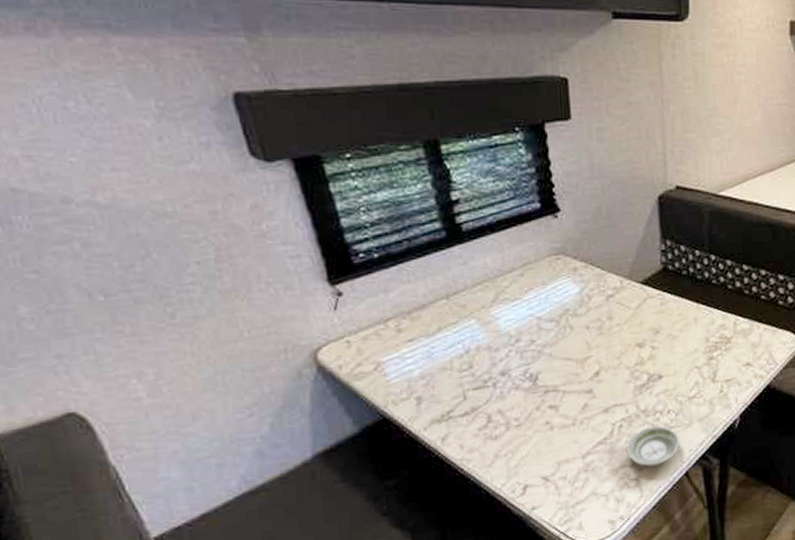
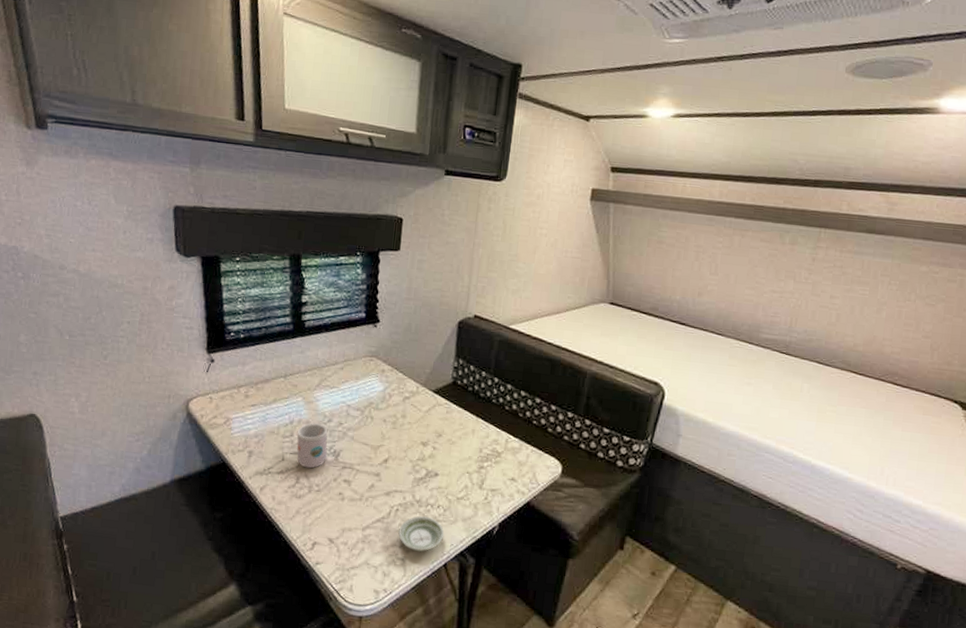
mug: none [477,346,522,402] -> present [297,423,328,469]

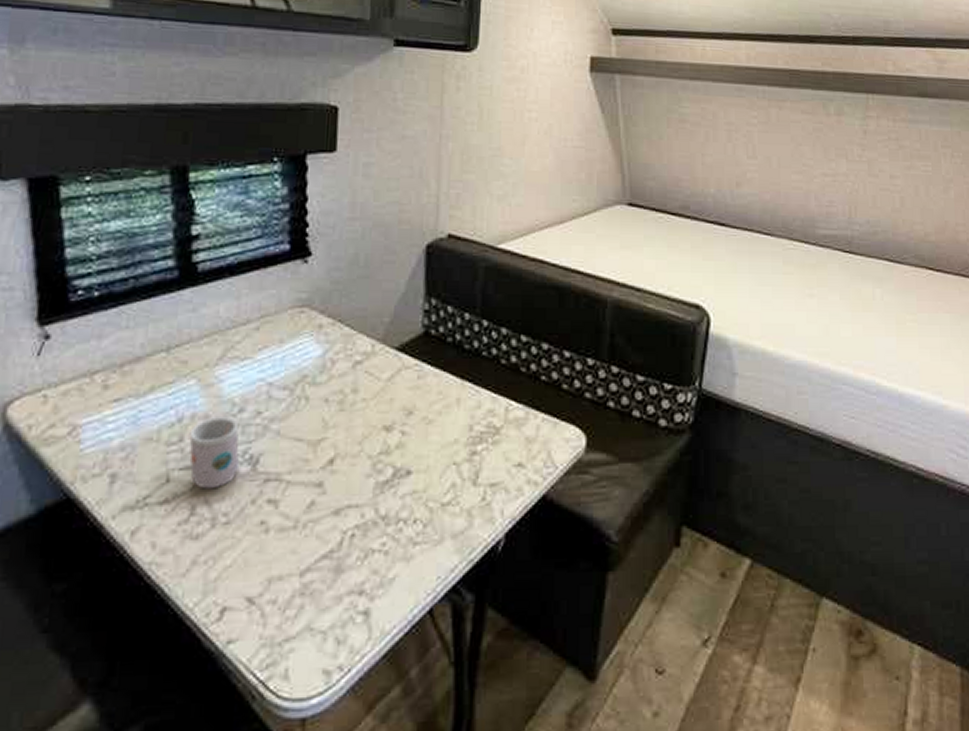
saucer: present [398,516,445,552] -> none [356,539,427,596]

